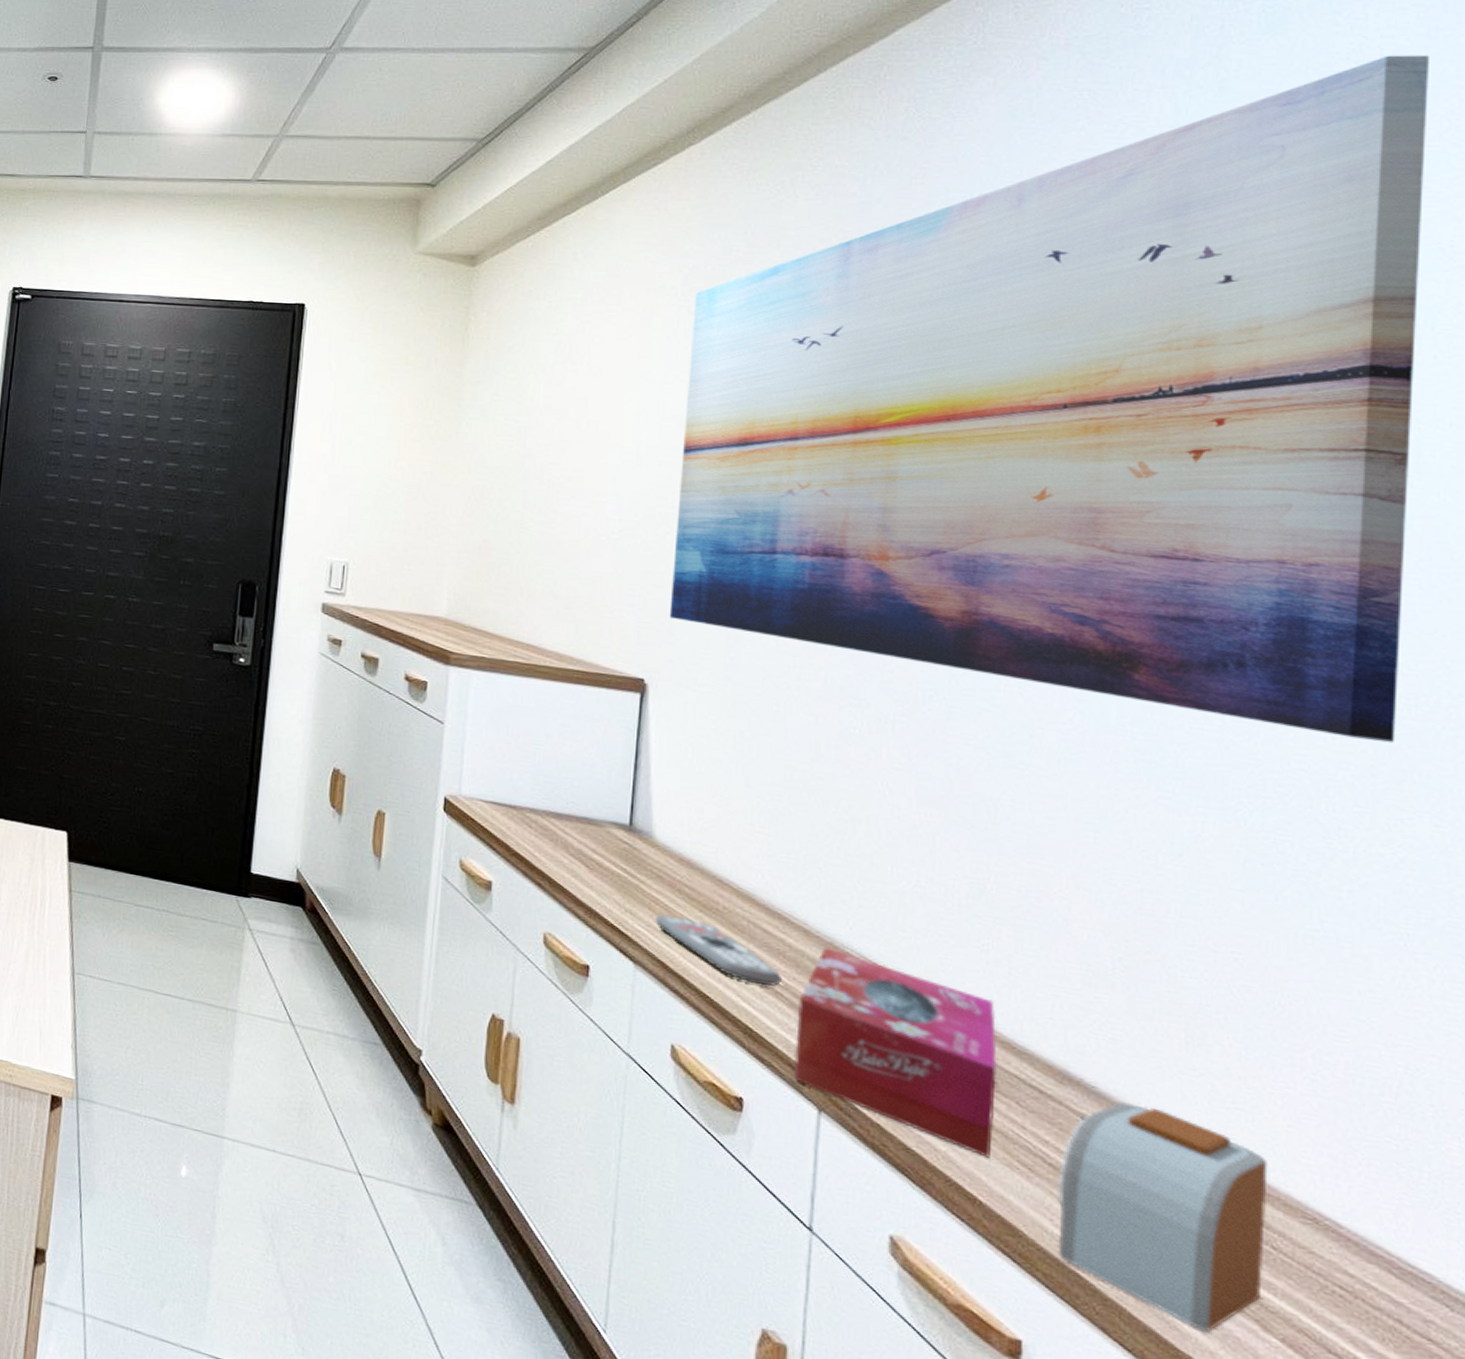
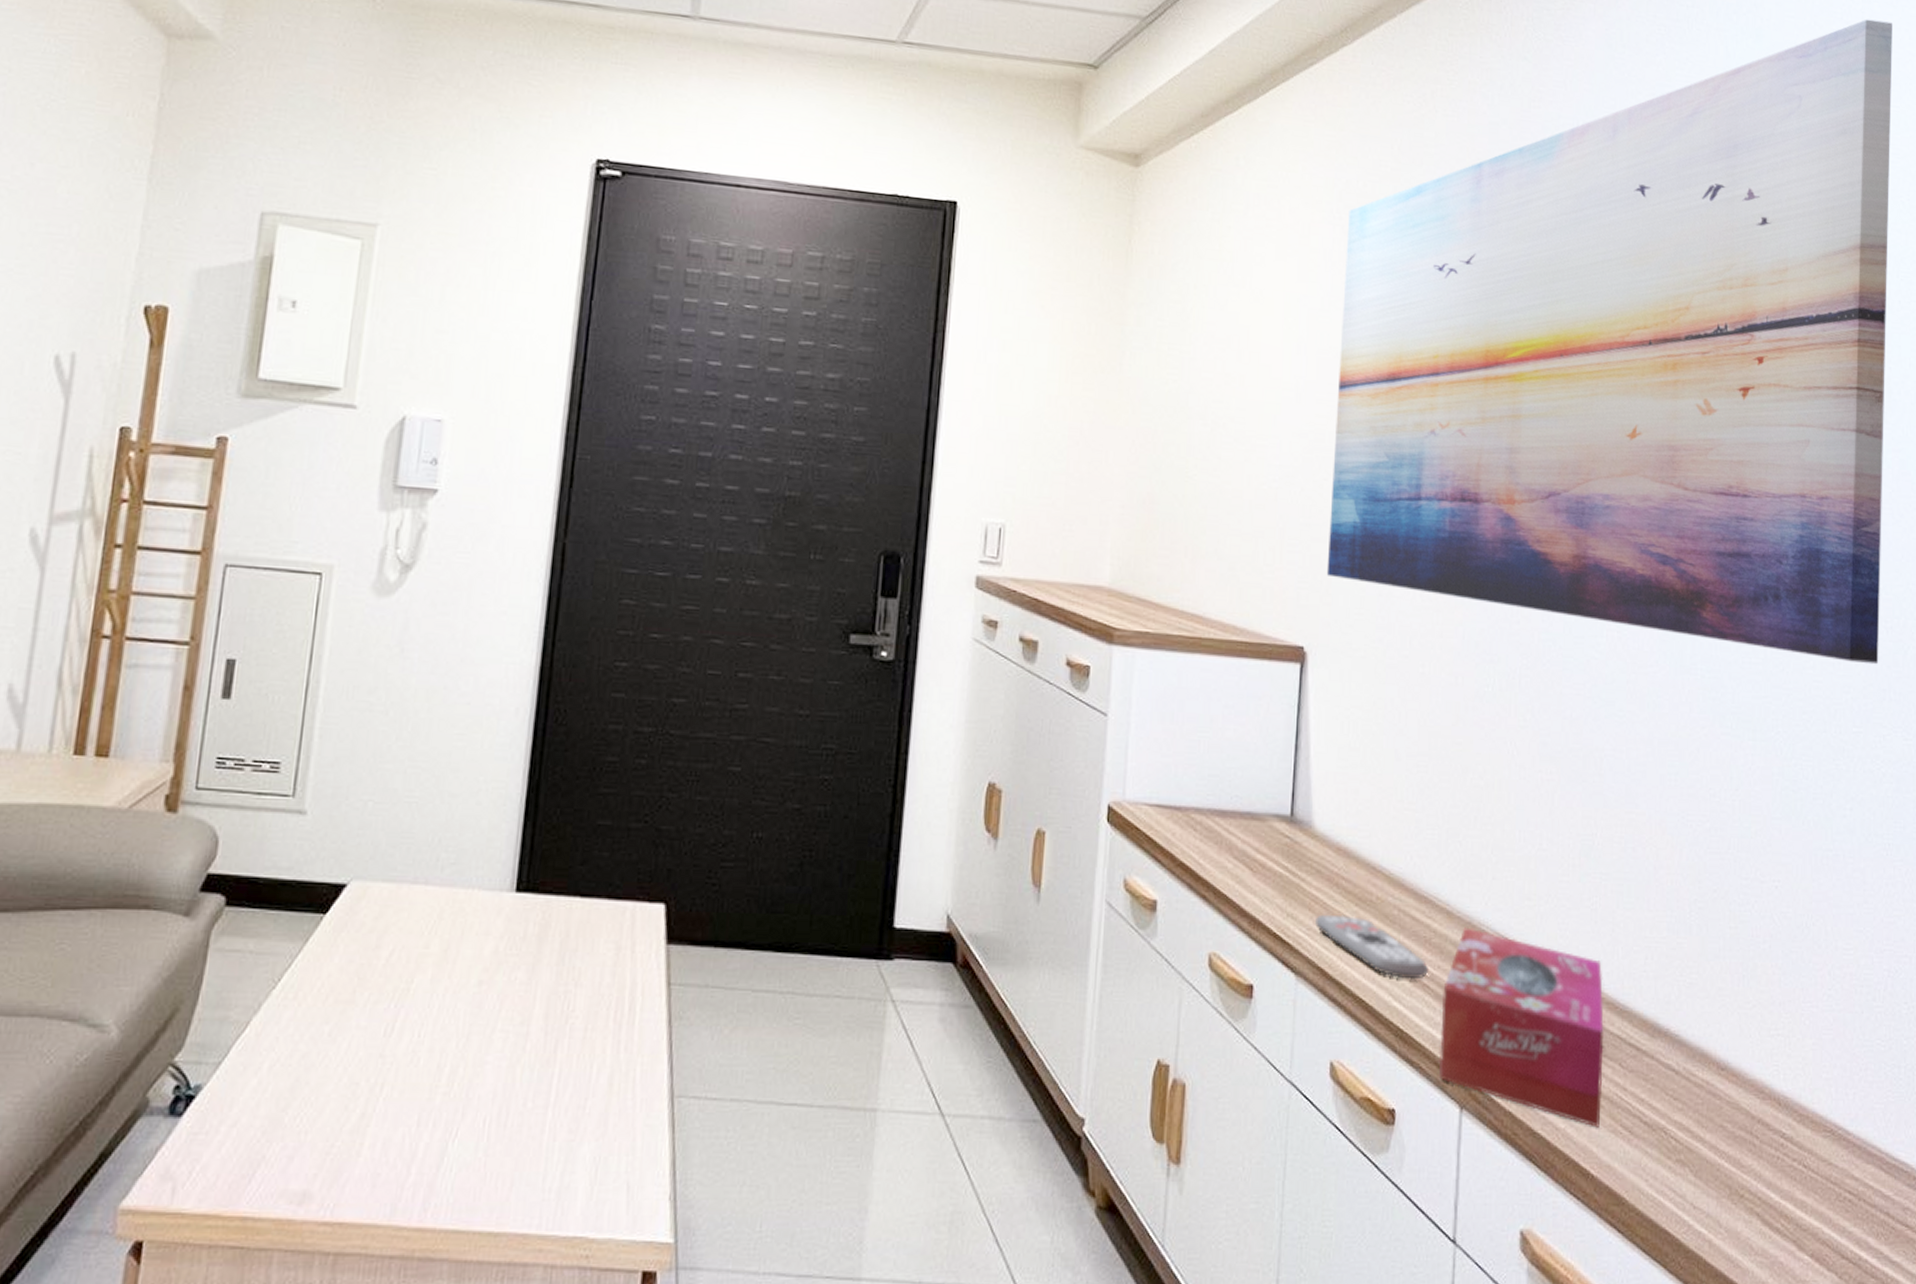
alarm clock: present [1057,1102,1268,1333] -> none [1651,1046,1800,1264]

